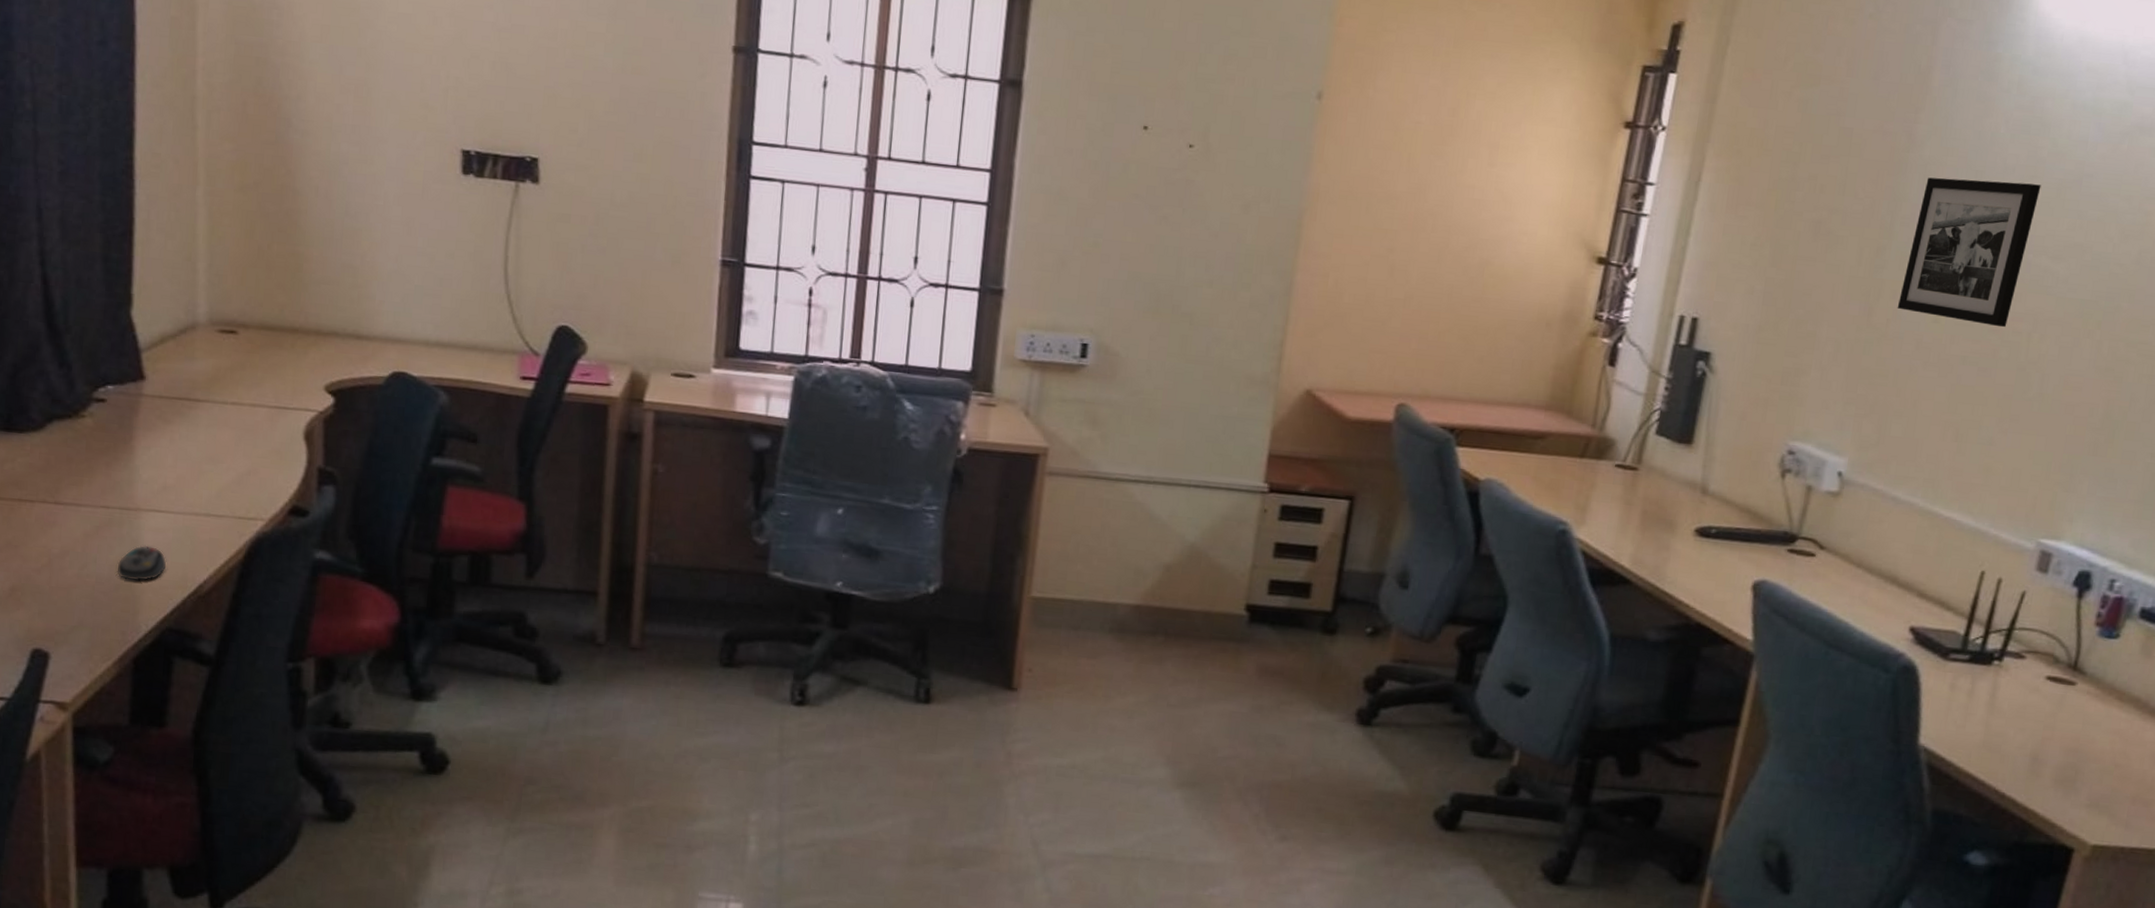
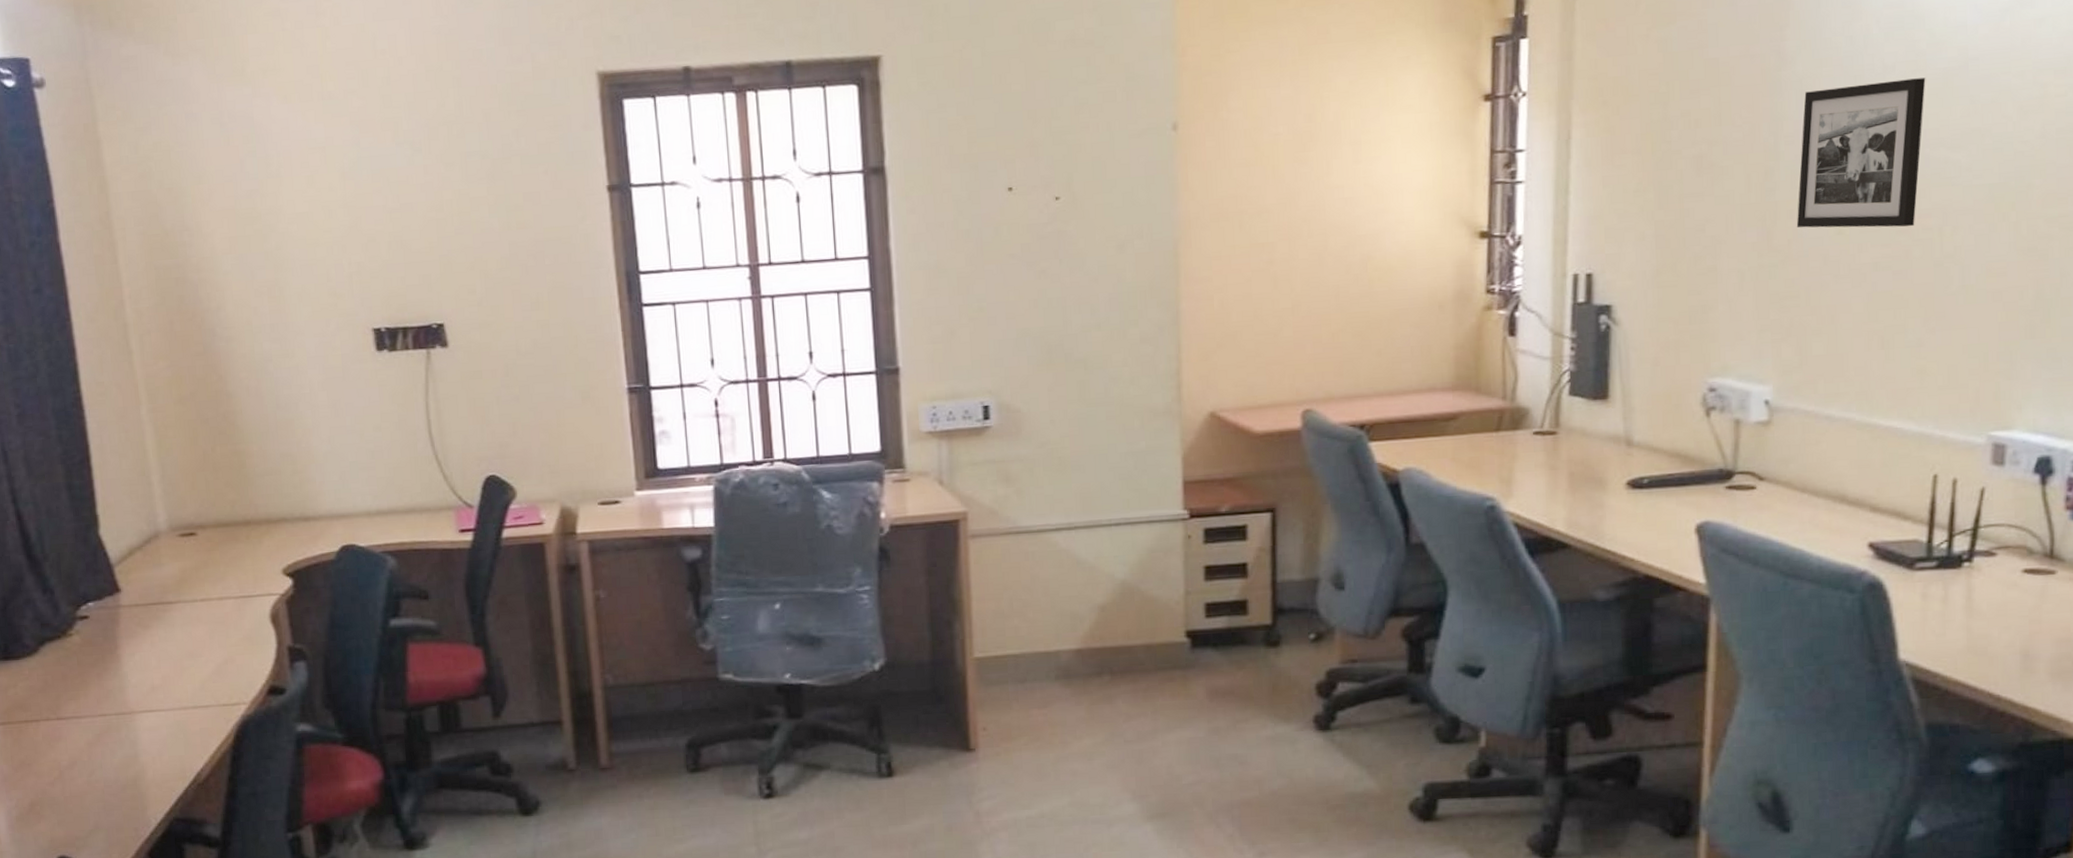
computer mouse: present [117,545,167,581] -> none [121,744,166,780]

